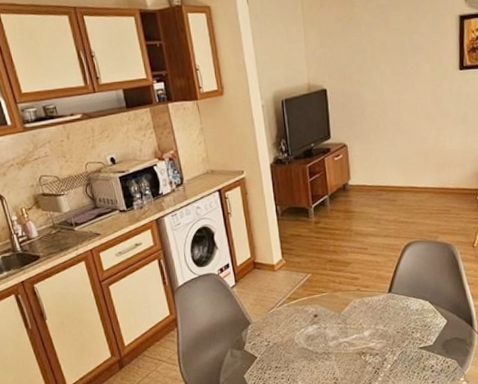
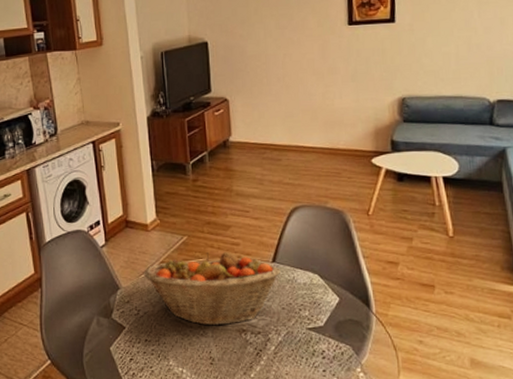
fruit basket: none [271,285,395,351] -> present [143,251,280,326]

